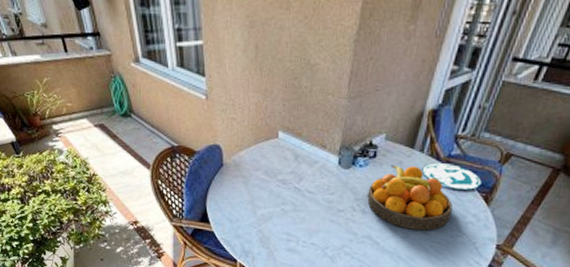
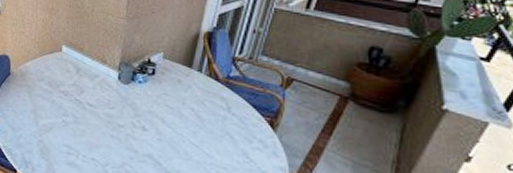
fruit bowl: present [367,165,453,231] -> none [147,83,236,154]
plate: present [422,163,482,190] -> none [201,83,265,113]

